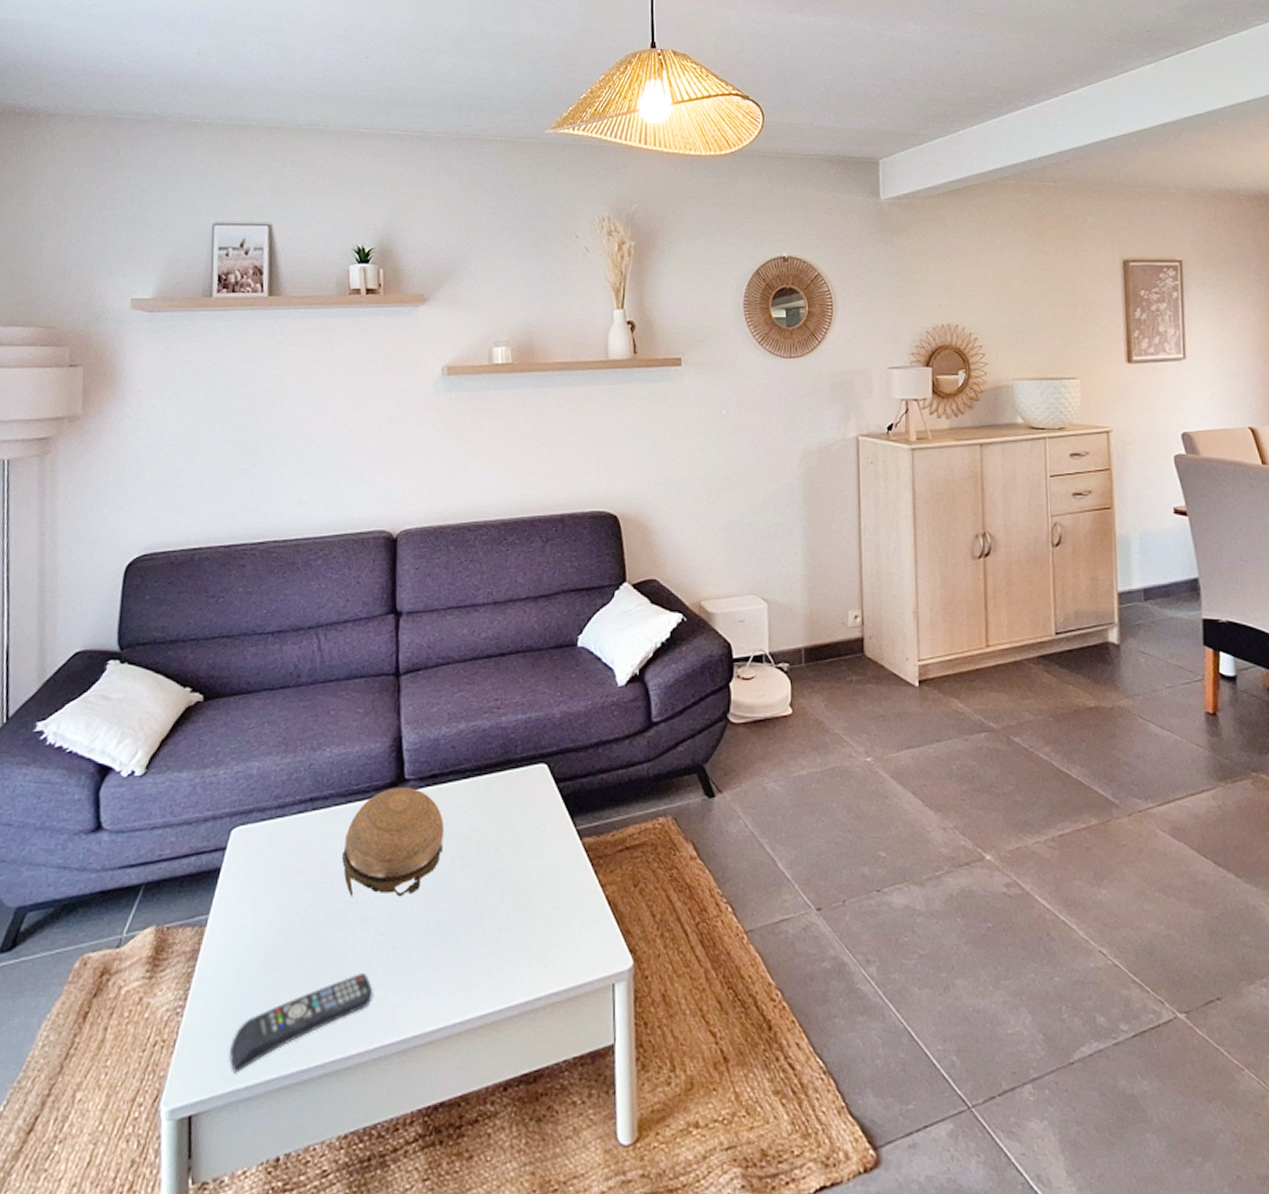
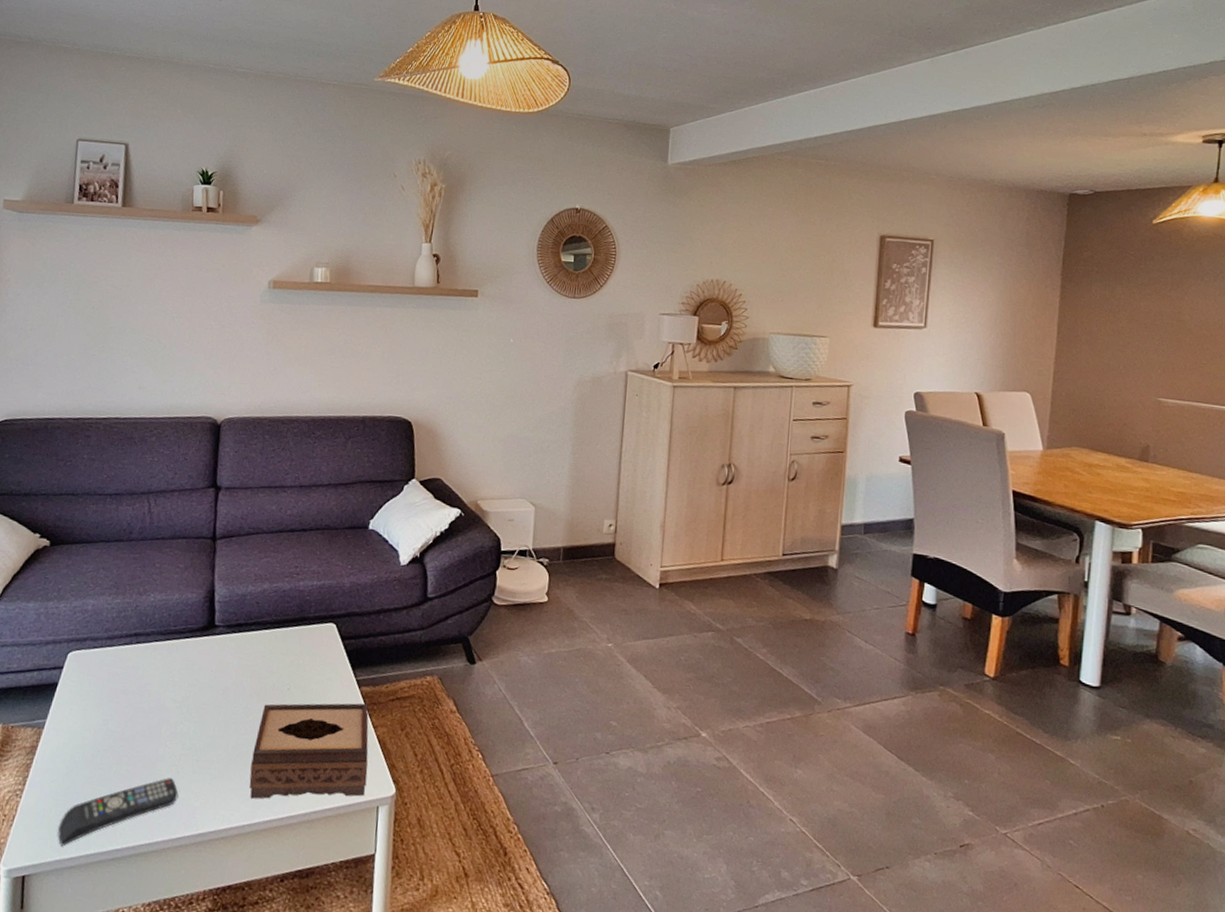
decorative bowl: present [342,787,444,897] -> none [159,631,246,720]
tissue box: none [458,857,598,989] -> present [249,703,369,799]

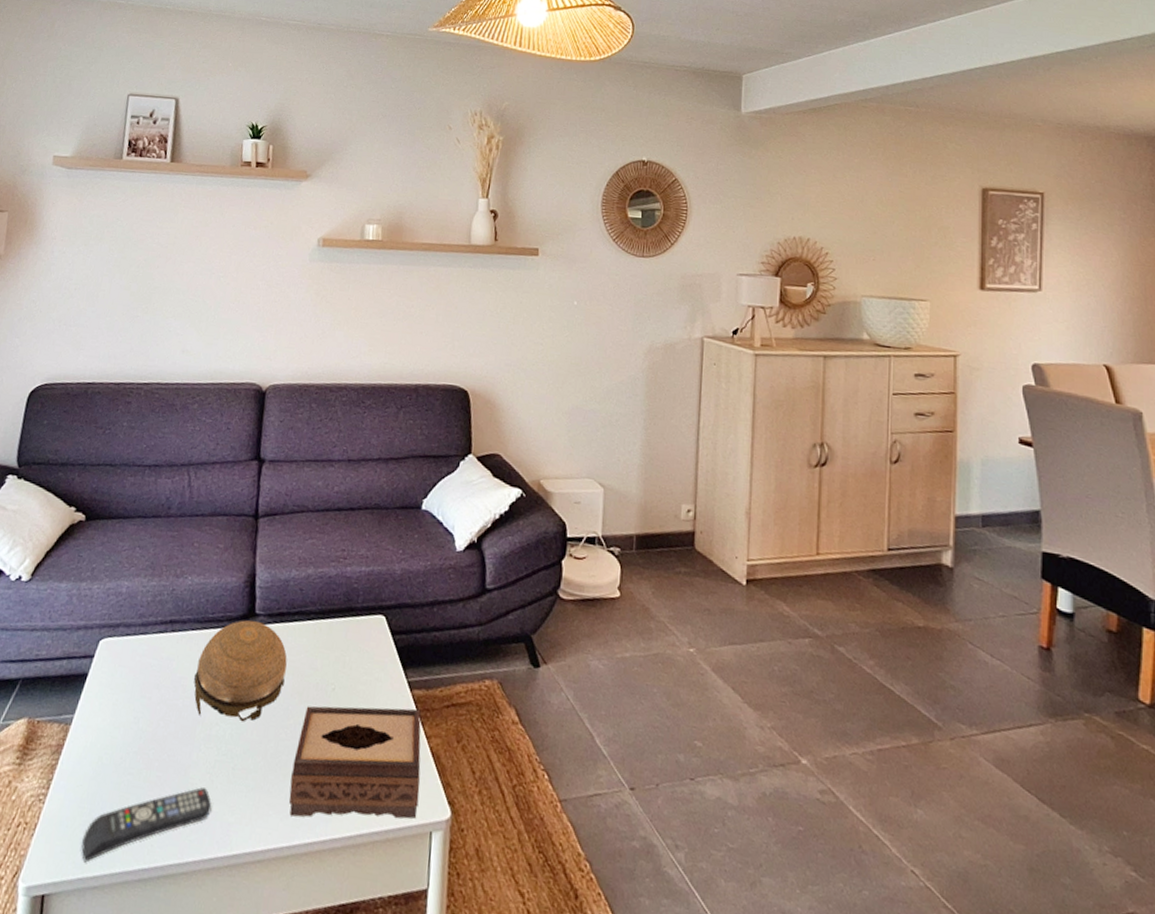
decorative bowl: none [159,631,246,720] -> present [194,620,287,722]

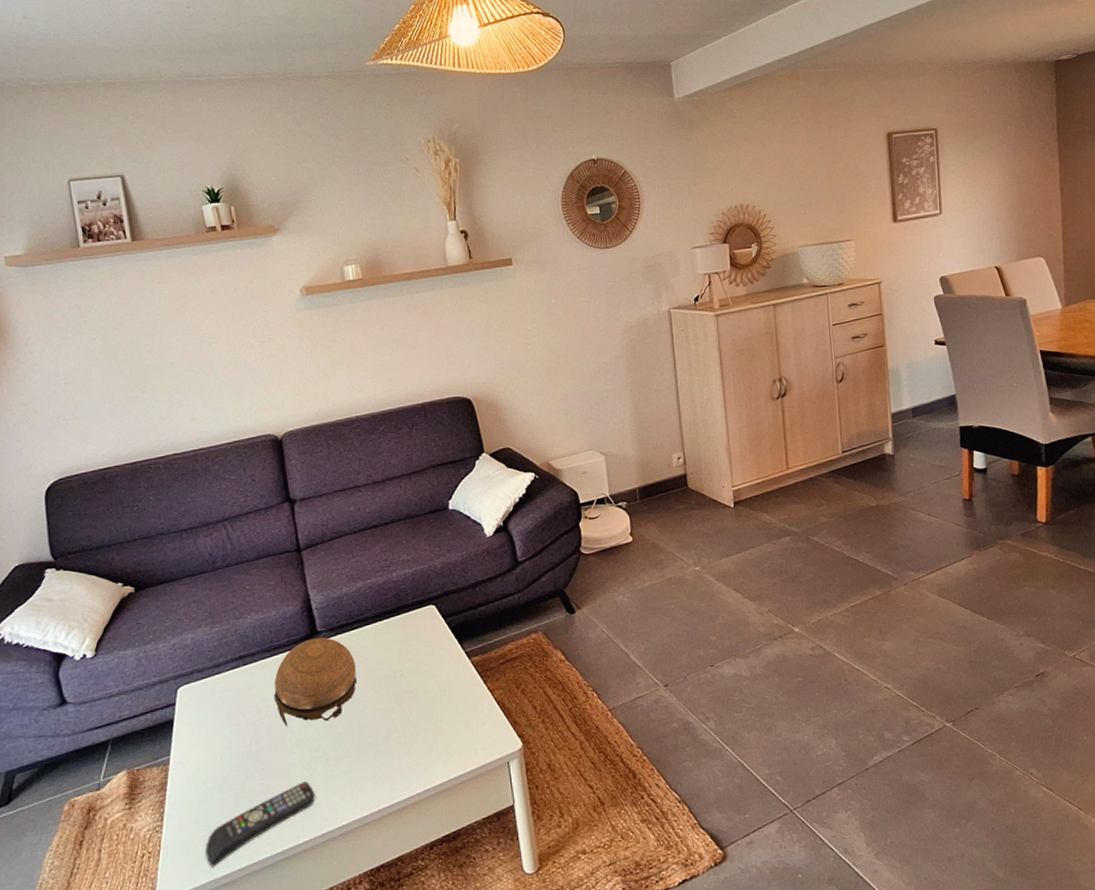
tissue box: present [289,706,421,819] -> none [379,671,494,782]

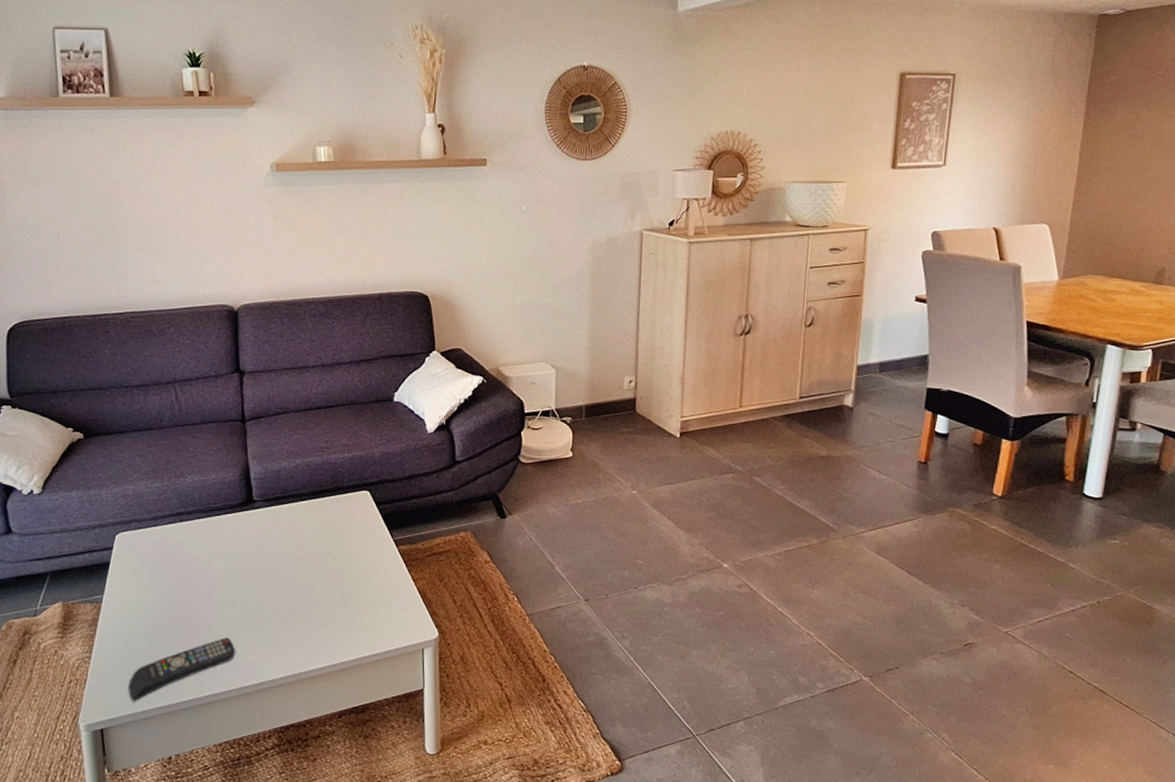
decorative bowl: present [274,637,357,726] -> none [206,506,286,585]

